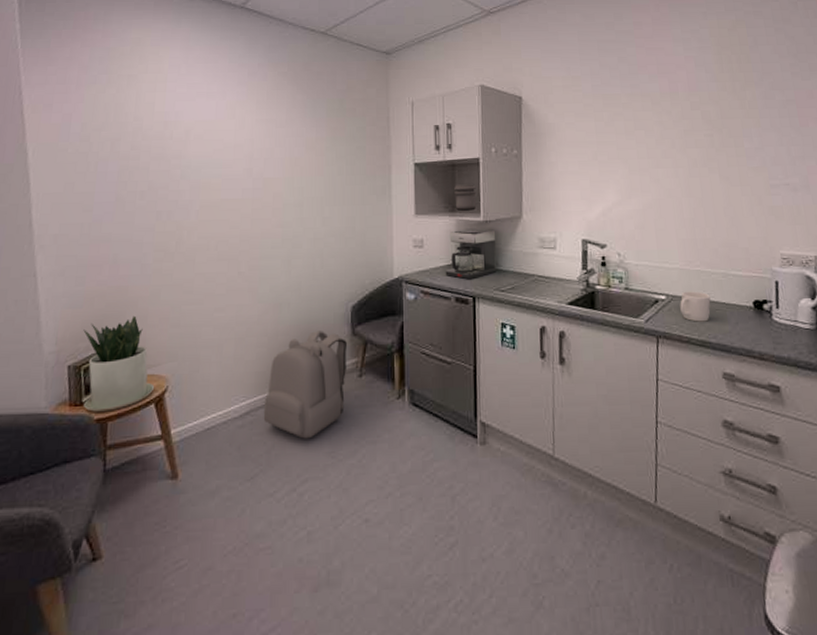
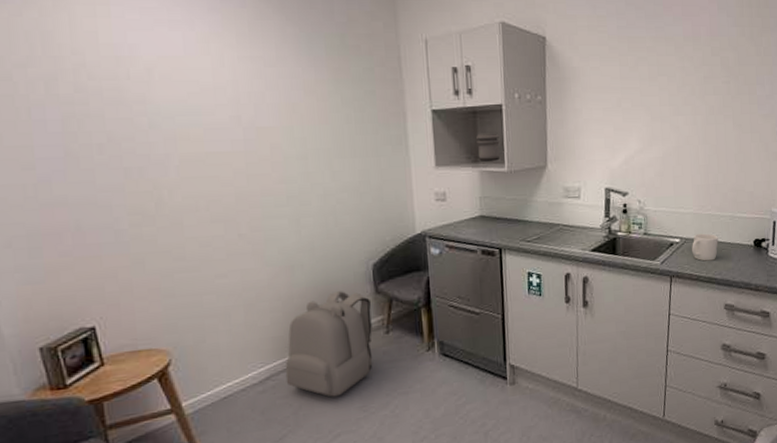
planter: present [83,315,155,412] -> none [51,288,155,394]
coffee maker: present [445,228,496,280] -> none [470,179,522,232]

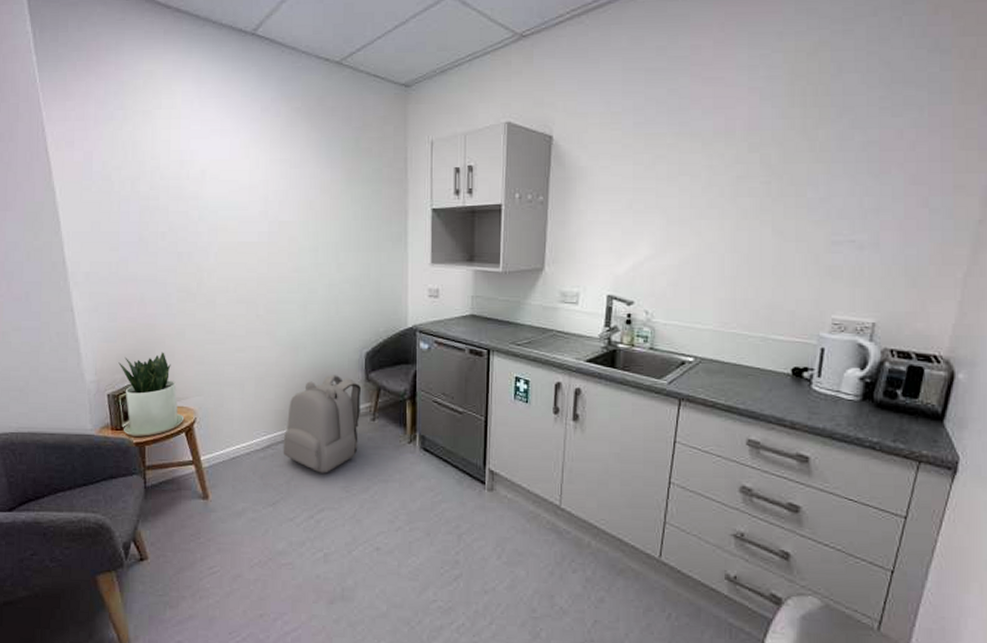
planter: none [51,288,155,394] -> present [118,352,185,437]
jar: present [476,133,500,162] -> none [473,232,496,261]
mug: present [692,233,719,261] -> none [708,354,744,387]

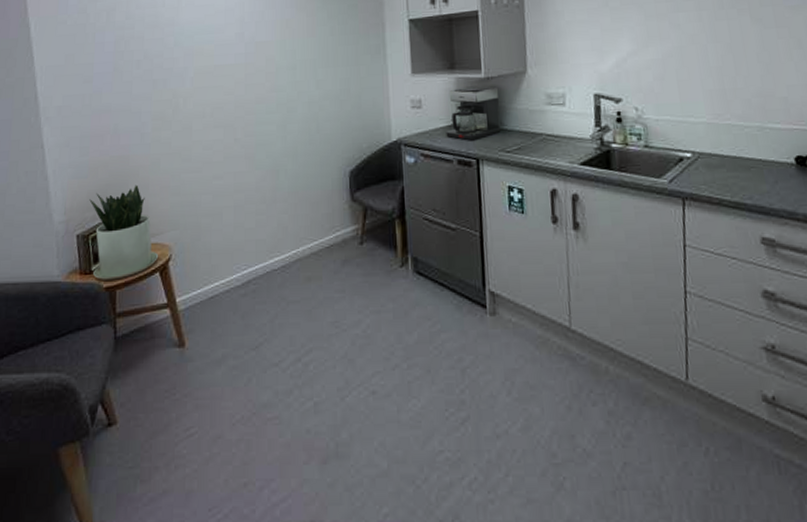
backpack: present [283,375,361,473] -> none [265,197,347,308]
coffee maker: none [460,280,515,332] -> present [446,86,501,141]

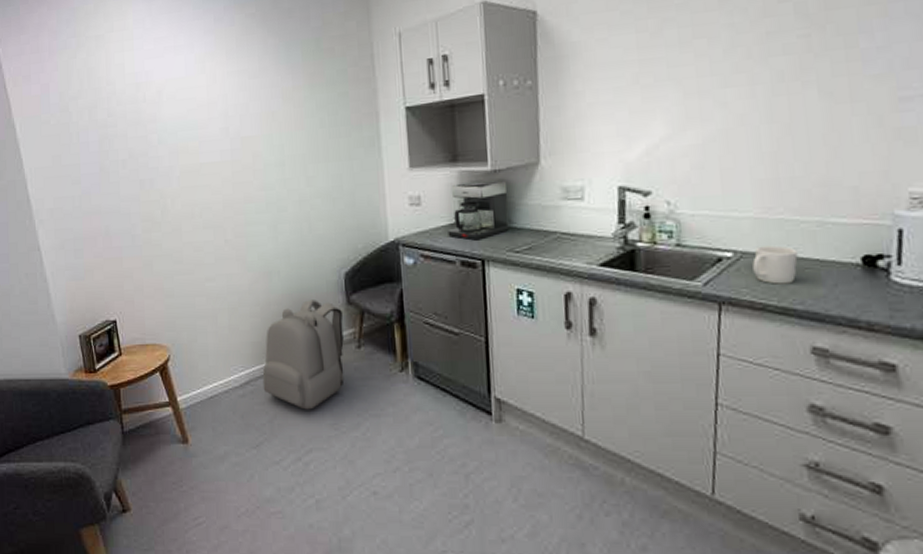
planter: present [89,185,159,280] -> none [88,286,158,379]
backpack: none [265,197,347,308] -> present [262,300,344,410]
mug: none [708,147,745,182] -> present [752,245,798,285]

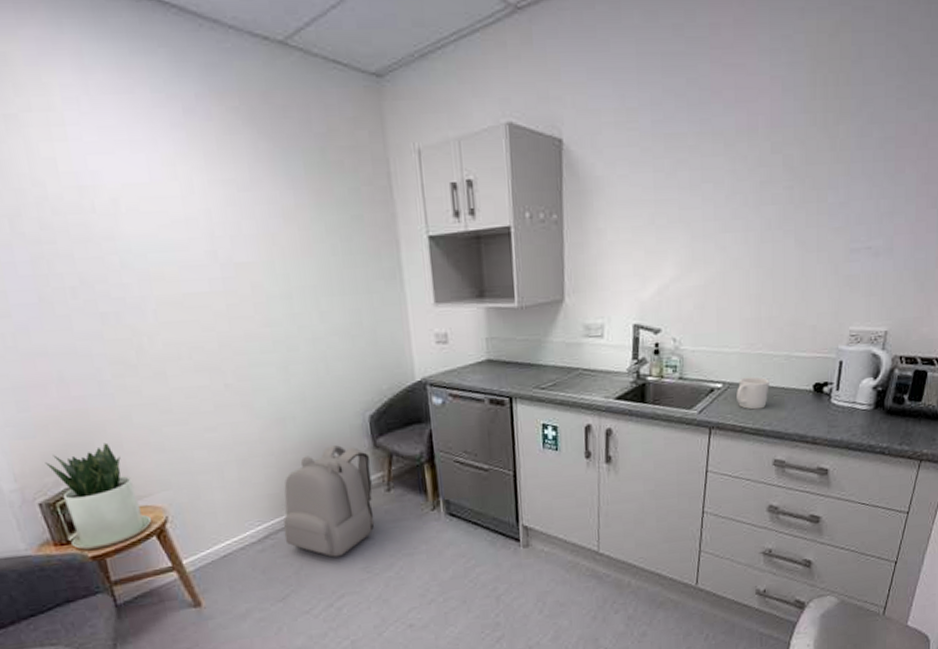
planter: none [88,286,158,379] -> present [45,442,152,550]
coffee maker: present [447,180,509,241] -> none [476,317,535,379]

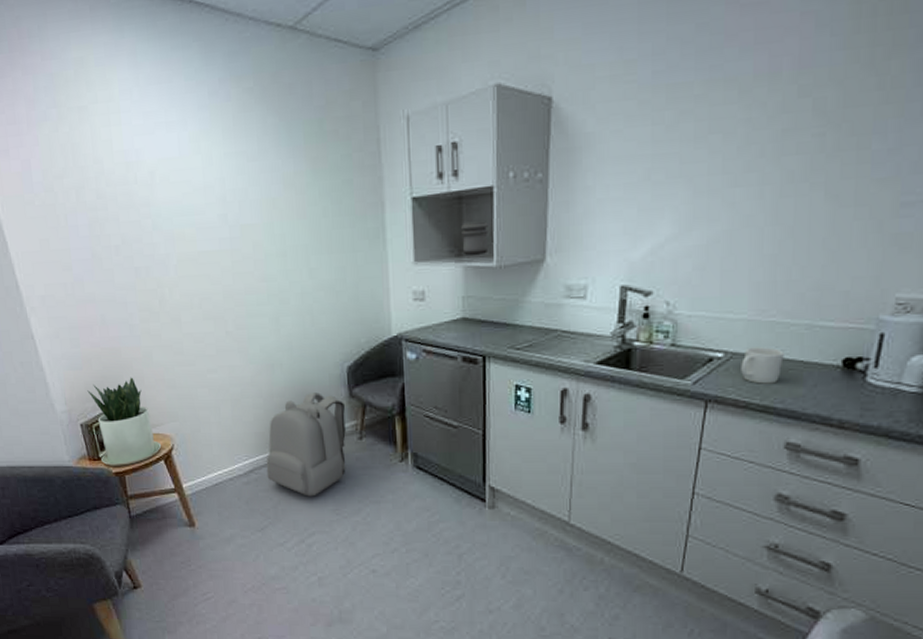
jar: none [481,261,508,296] -> present [461,221,488,255]

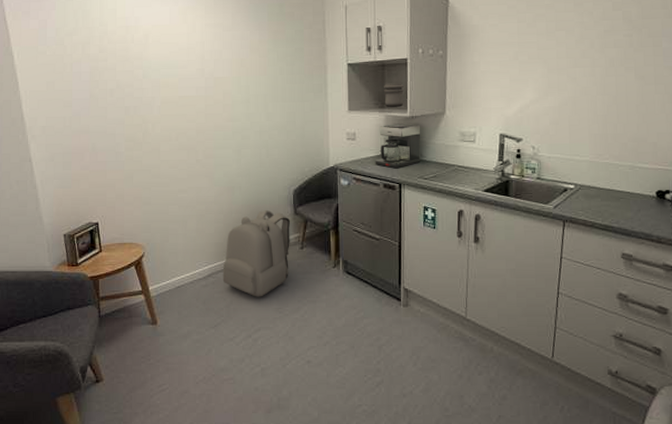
planter: present [87,377,162,466] -> none [73,195,134,271]
coffee maker: none [450,276,512,337] -> present [375,123,421,169]
mug: present [741,347,784,384] -> none [587,181,616,209]

